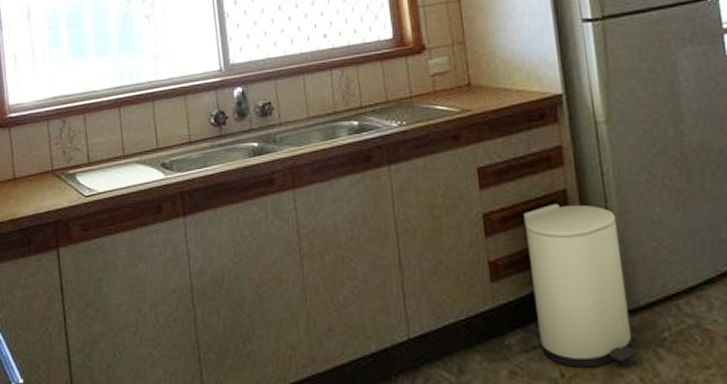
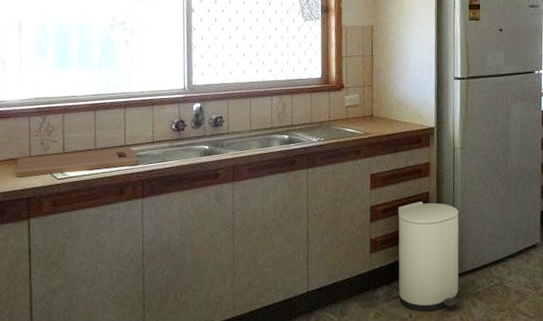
cutting board: none [39,151,177,197] -> present [15,147,140,178]

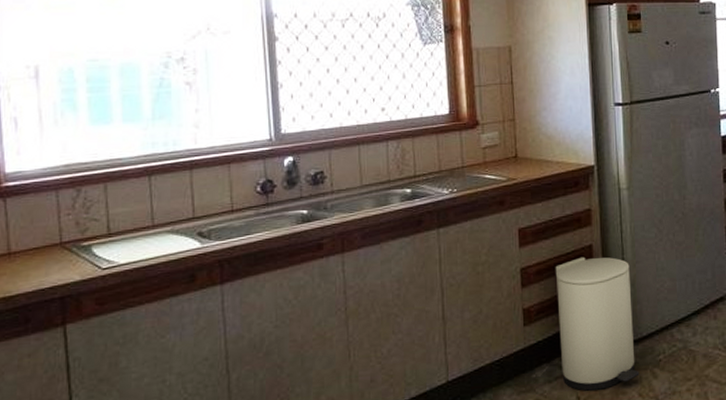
cutting board: present [15,147,140,178] -> none [42,220,215,272]

